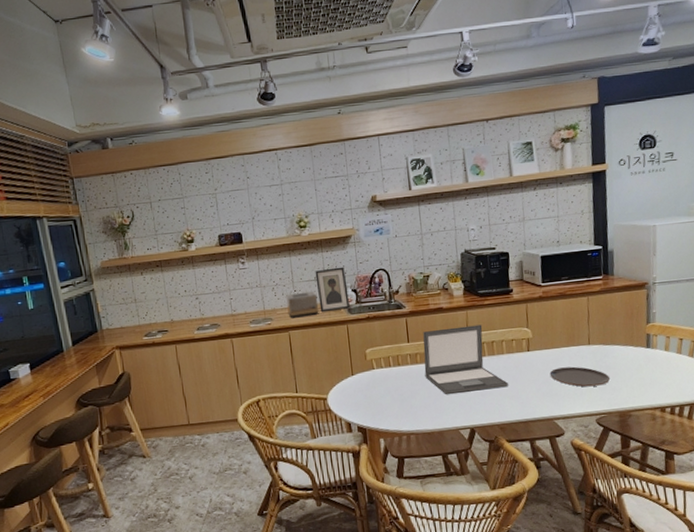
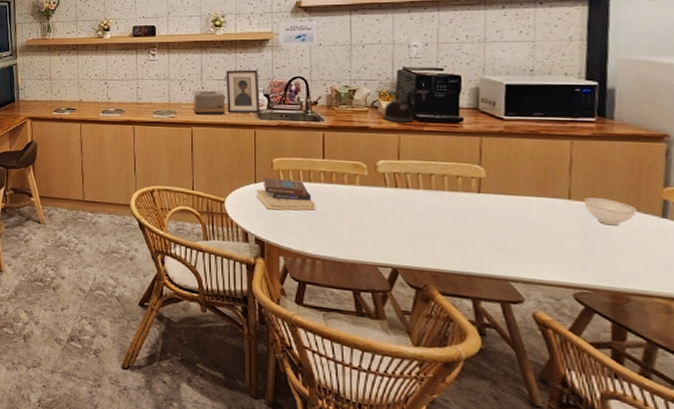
books: none [354,366,406,398] -> present [256,177,315,211]
laptop: present [423,324,508,394] -> none [340,150,448,230]
kettle: none [452,272,477,301] -> present [382,91,414,123]
plate: present [549,366,610,387] -> none [507,219,598,253]
bowl: none [598,340,632,361] -> present [584,197,638,226]

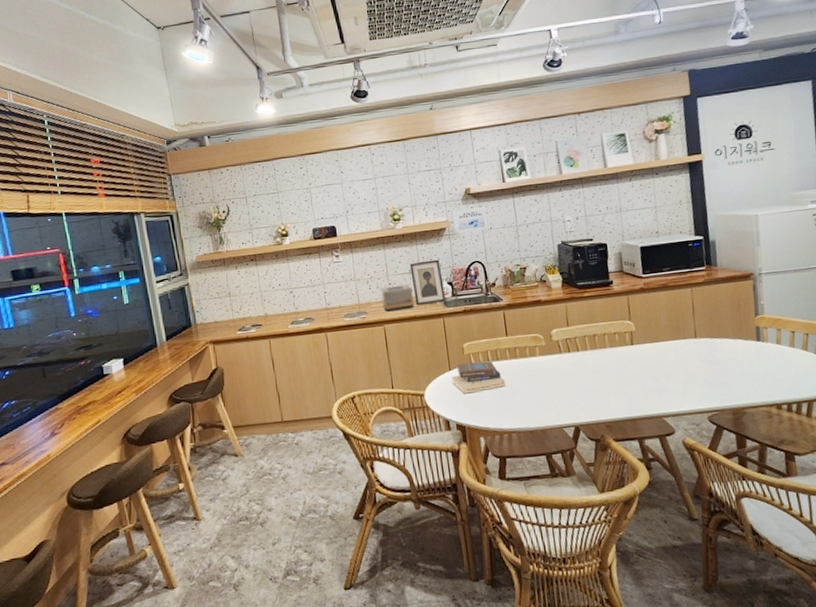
kettle: present [382,91,414,123] -> none [550,263,576,293]
bowl: present [584,197,638,226] -> none [705,332,742,355]

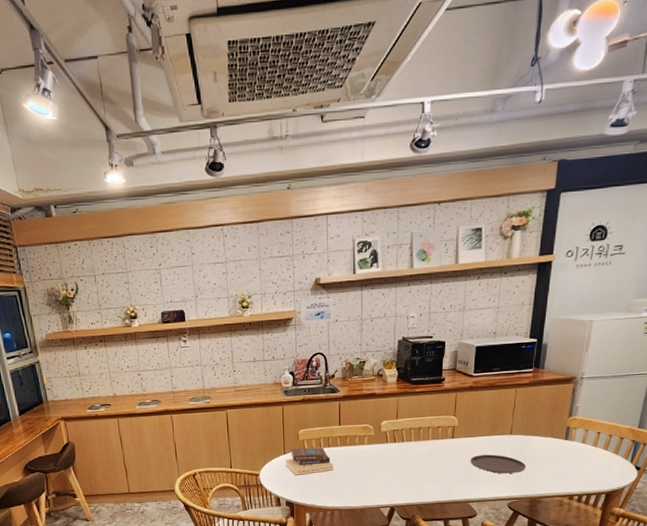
toaster: present [381,284,414,312] -> none [225,372,256,398]
picture frame: present [409,259,446,306] -> none [254,349,286,393]
plate: none [655,360,720,383] -> present [470,454,526,474]

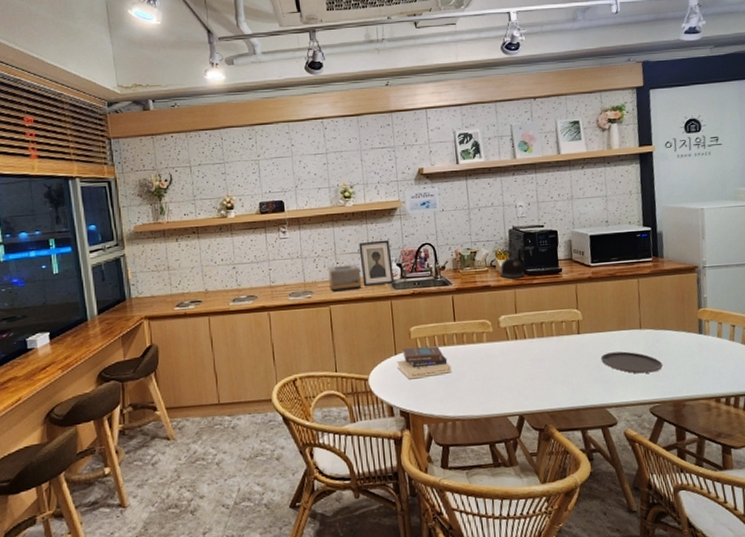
toaster: none [225,372,256,398] -> present [328,264,362,292]
picture frame: none [254,349,286,393] -> present [359,240,394,287]
kettle: none [386,359,409,387] -> present [500,249,525,279]

